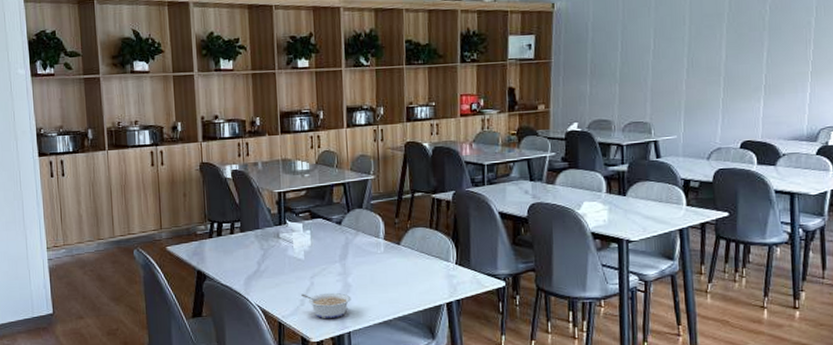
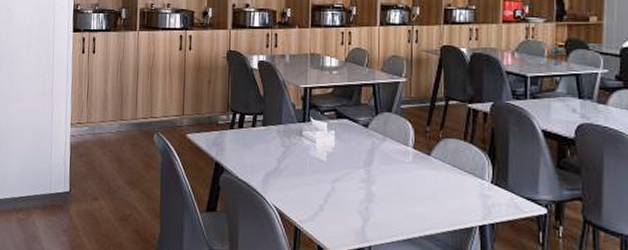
legume: present [301,292,351,318] -> none [321,198,374,229]

